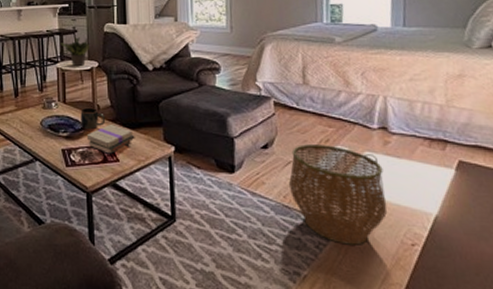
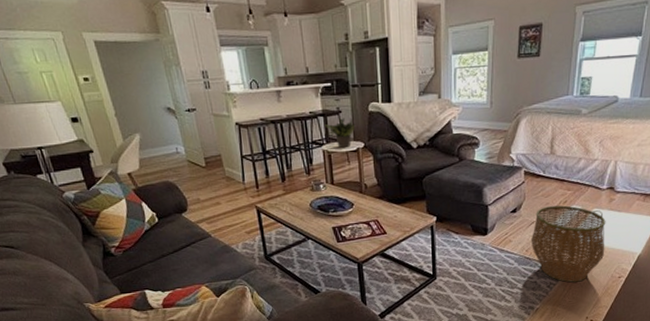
mug: present [80,107,106,131] -> none [348,186,373,209]
books: present [86,125,135,155] -> none [355,201,401,229]

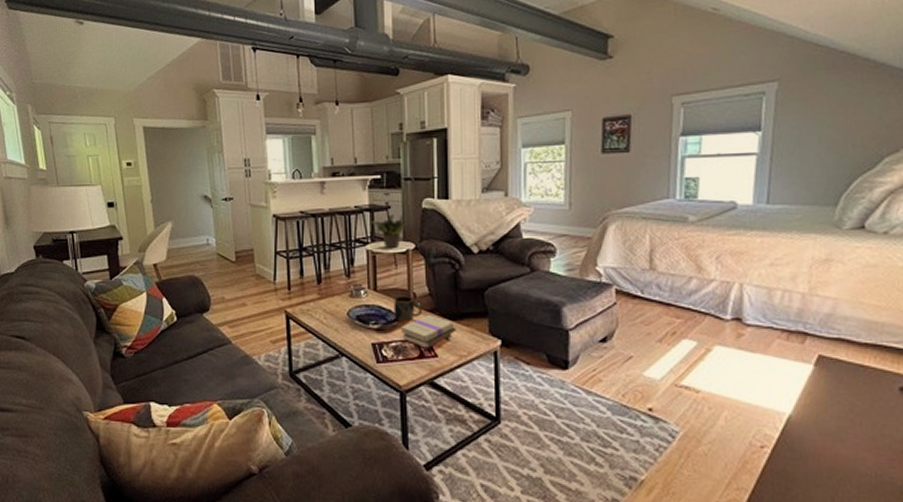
mug: none [348,186,373,209] -> present [394,295,423,323]
books: none [355,201,401,229] -> present [400,315,456,350]
basket: present [530,205,606,283] -> none [628,337,737,448]

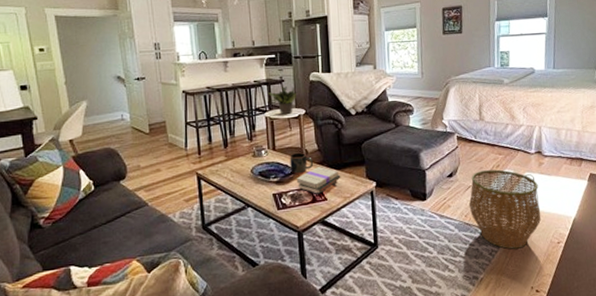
basket: none [628,337,737,448] -> present [468,169,542,249]

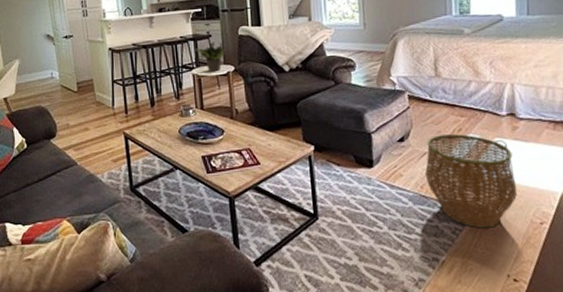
mug: present [289,152,314,175] -> none [219,112,245,137]
books: present [296,167,341,195] -> none [226,128,275,159]

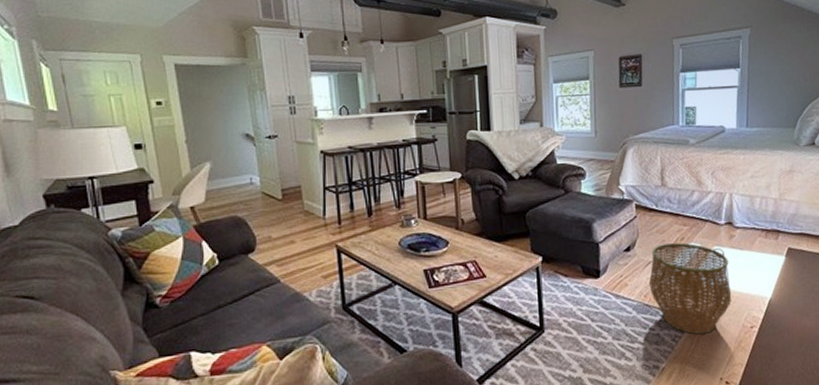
potted plant: present [194,41,225,71] -> none [418,145,452,178]

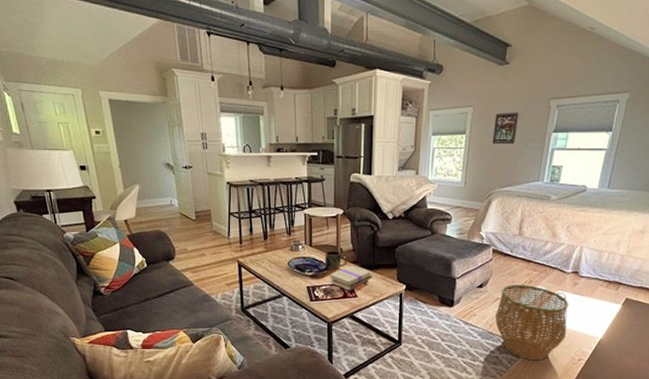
mug: none [443,222,471,248] -> present [325,250,348,272]
books: none [450,239,502,272] -> present [329,266,373,292]

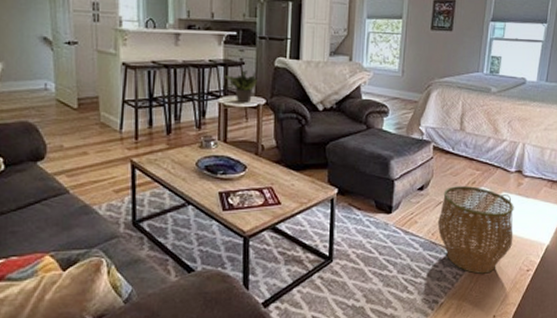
potted plant: none [307,184,337,213] -> present [223,69,259,102]
mug: present [325,250,348,272] -> none [242,147,270,173]
books: present [329,266,373,292] -> none [247,166,299,198]

